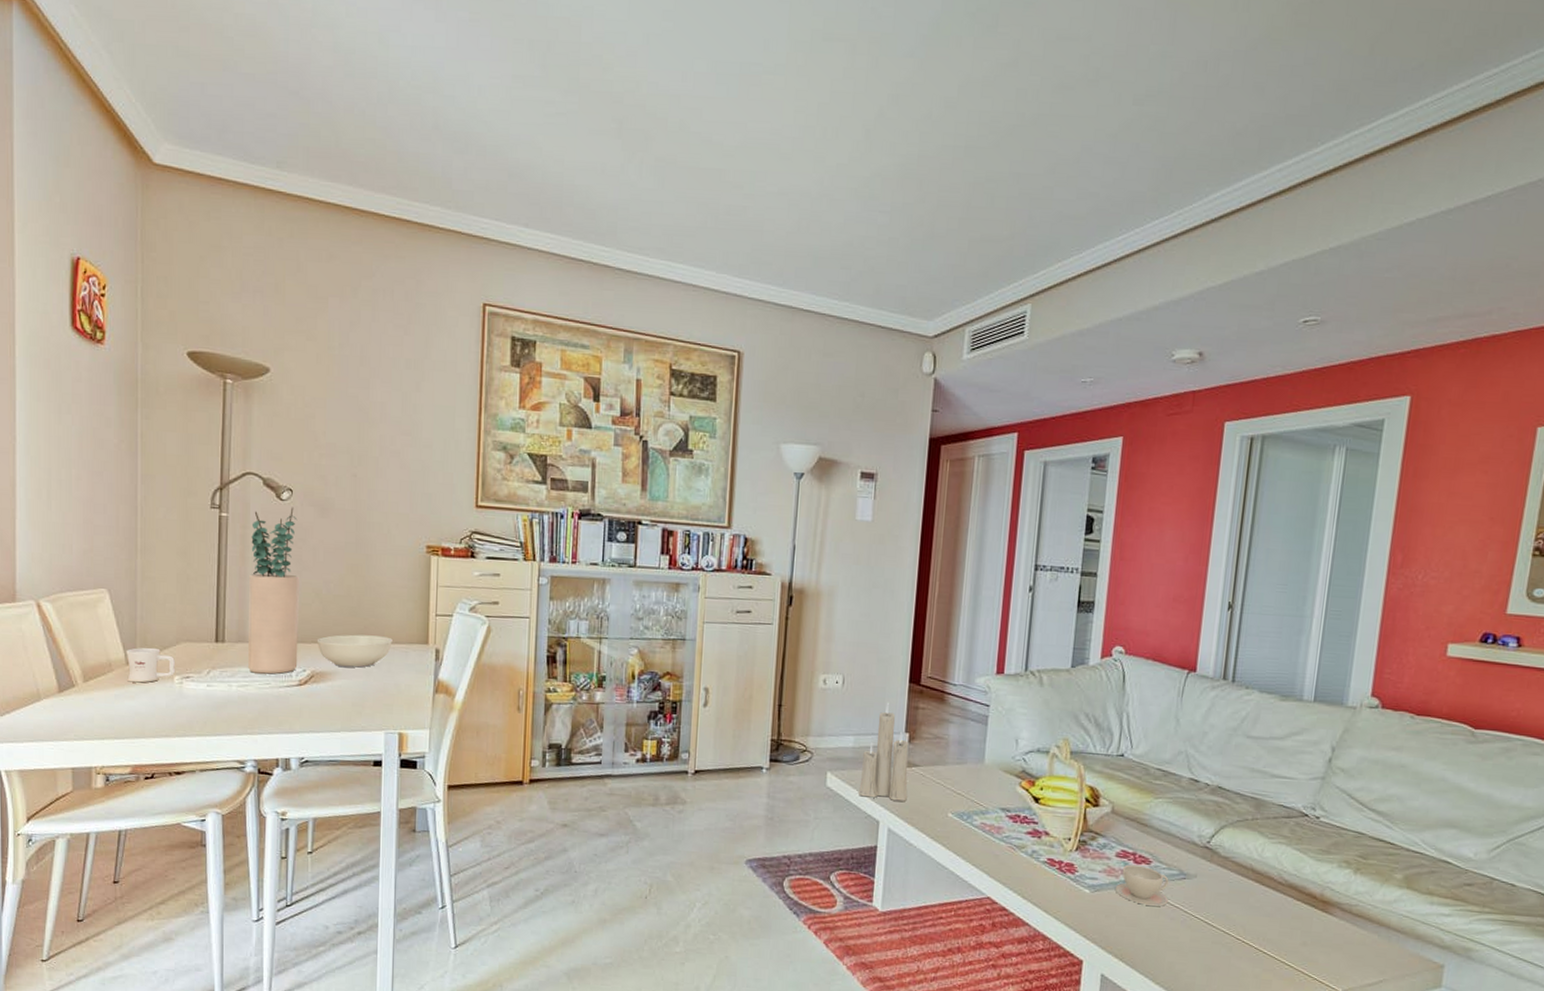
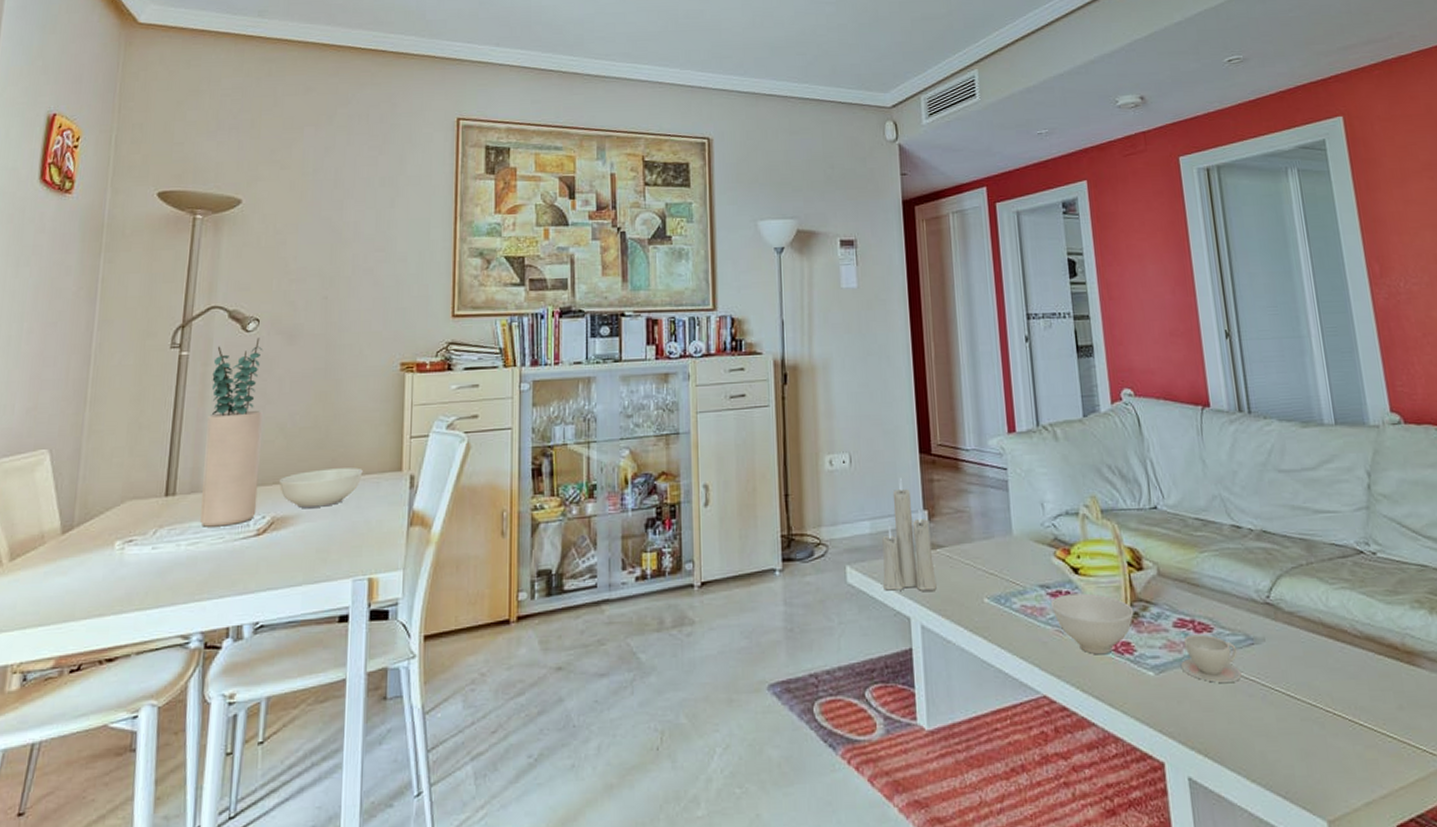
mug: present [126,647,176,683] -> none [60,510,118,555]
bowl: none [1008,818,1083,872] -> present [1050,593,1134,655]

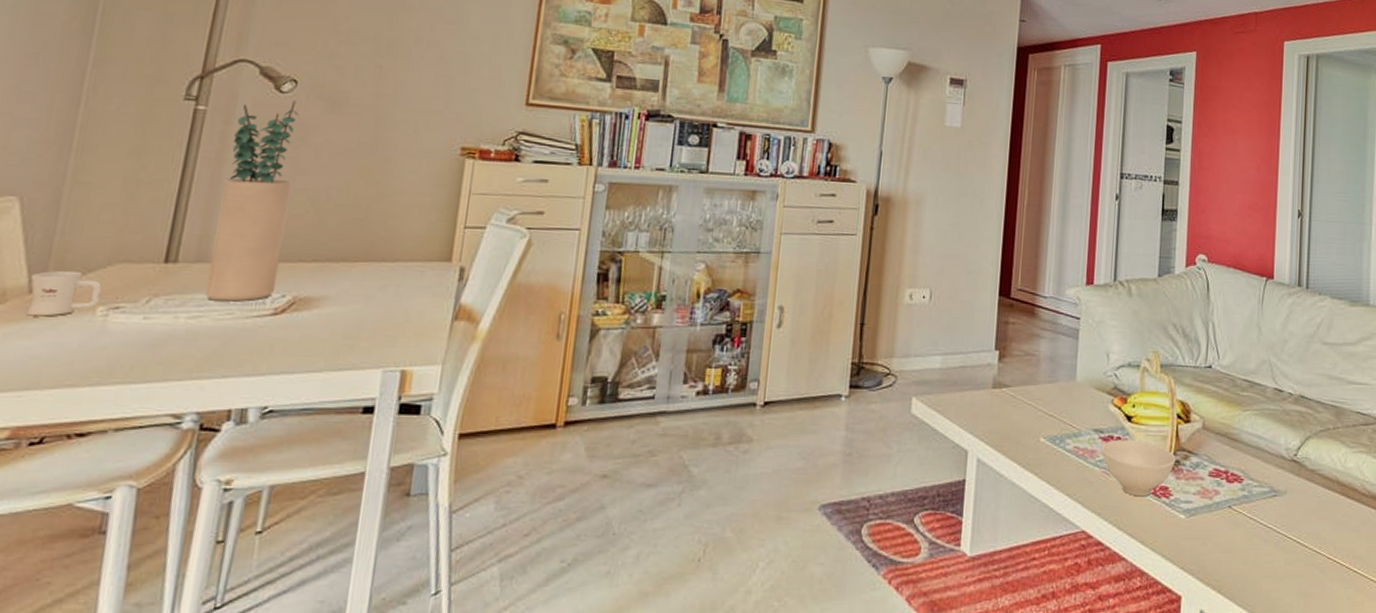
mug: none [60,510,118,555] -> present [26,270,102,317]
bowl: present [278,467,363,508] -> none [305,251,406,291]
candle: present [882,477,937,591] -> none [946,317,999,427]
teacup: present [1181,634,1242,683] -> none [1210,484,1261,528]

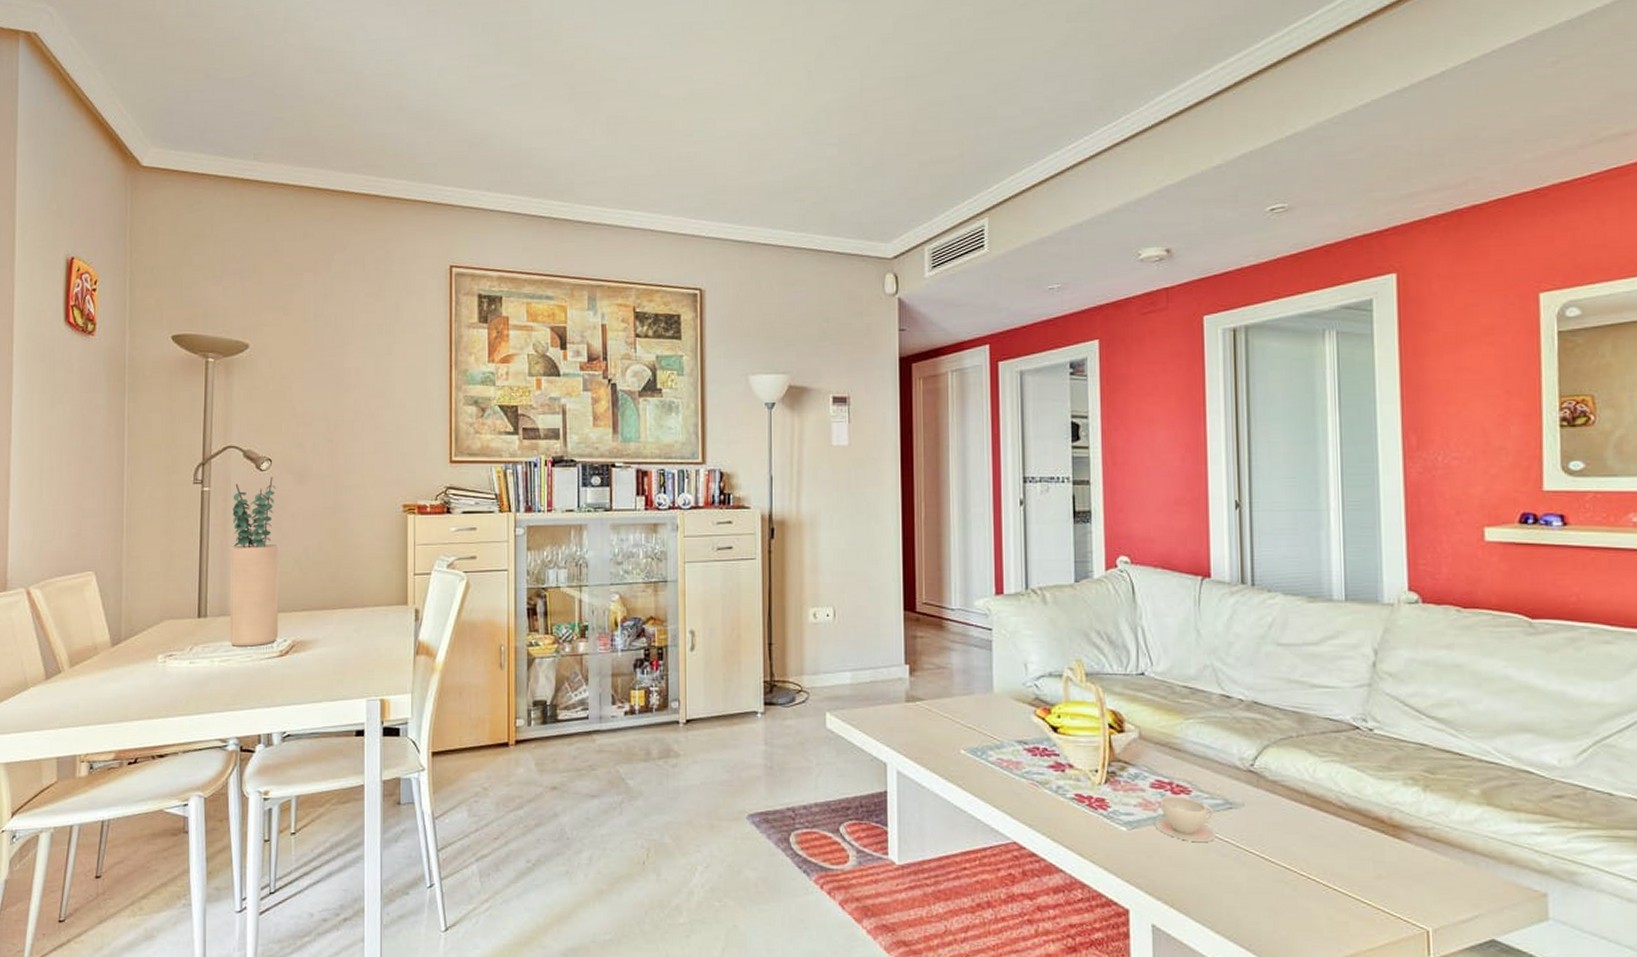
mug: present [26,270,102,317] -> none [111,627,159,664]
bowl: present [1101,439,1176,497] -> none [1027,750,1111,809]
teacup: none [1210,484,1261,528] -> present [1155,796,1216,842]

